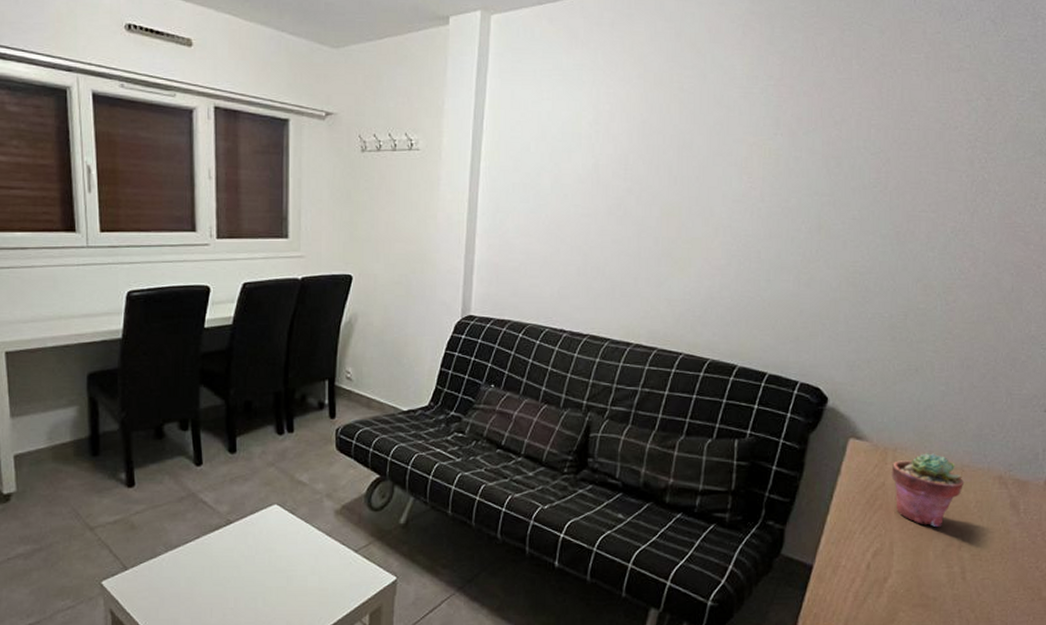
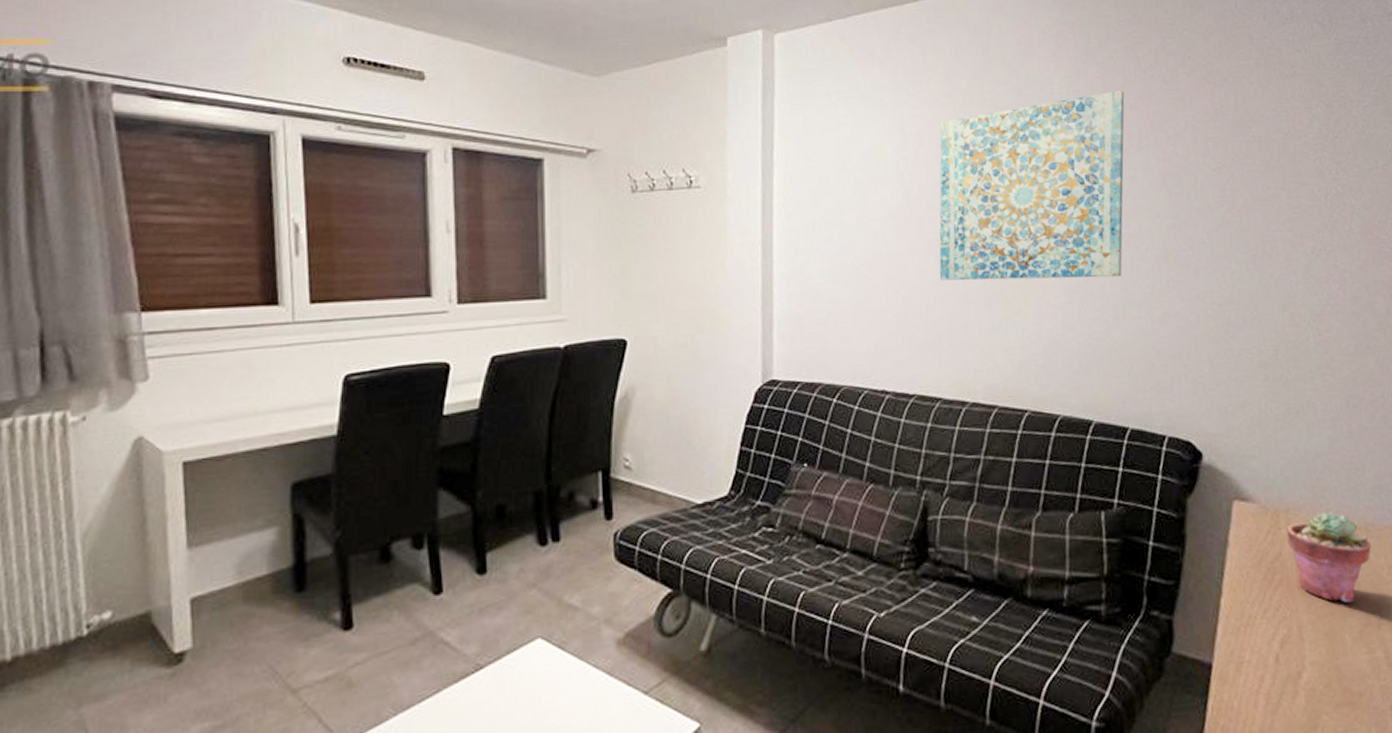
wall art: none [617,78,800,245] -> present [939,90,1125,280]

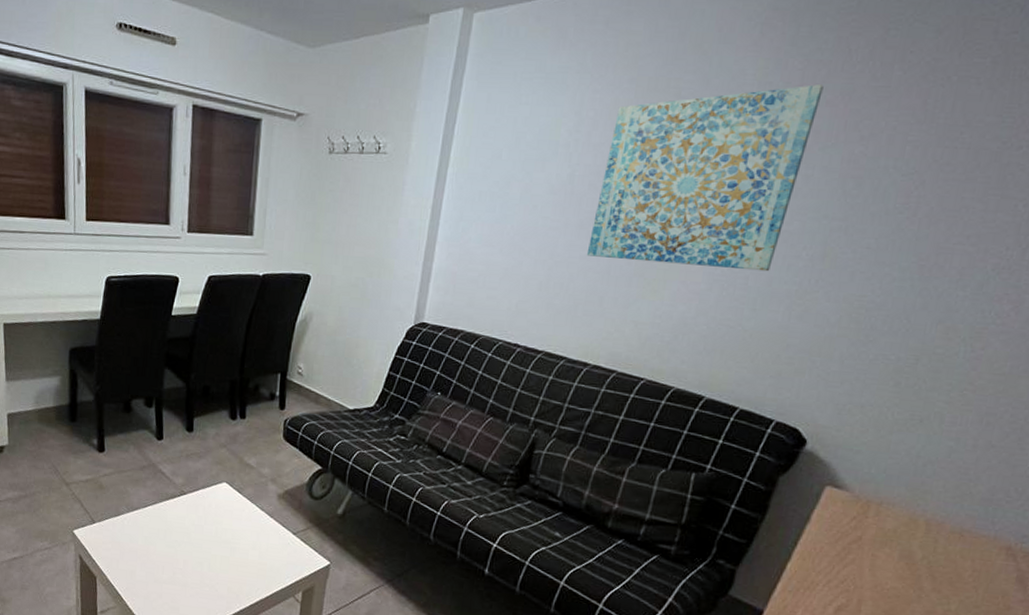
potted succulent: present [1286,510,1372,603] -> none [870,510,962,591]

